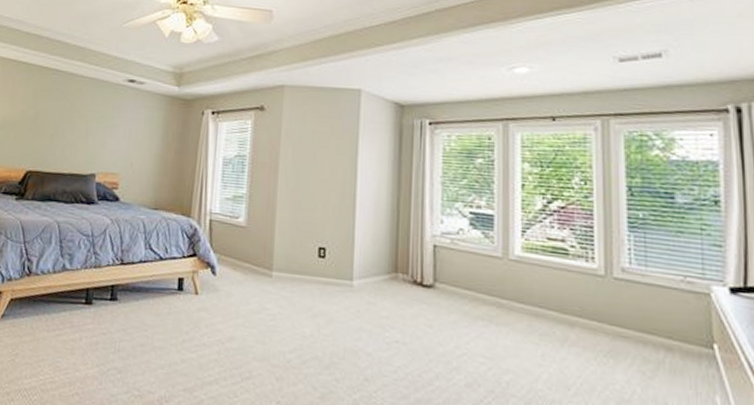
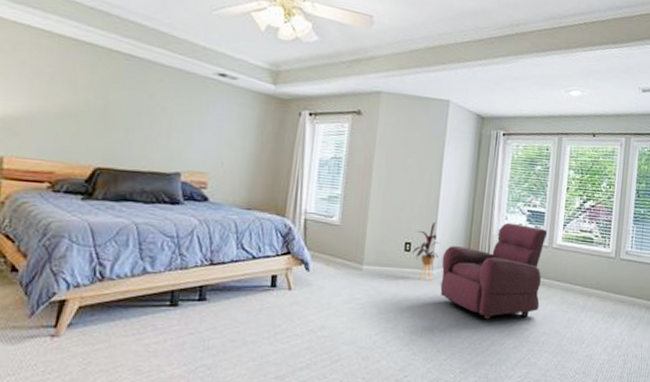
house plant: none [327,224,359,293] -> present [412,221,440,280]
armchair: none [363,227,500,347] -> present [440,222,548,320]

